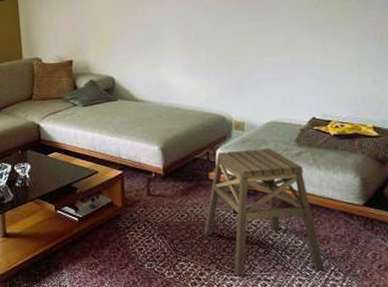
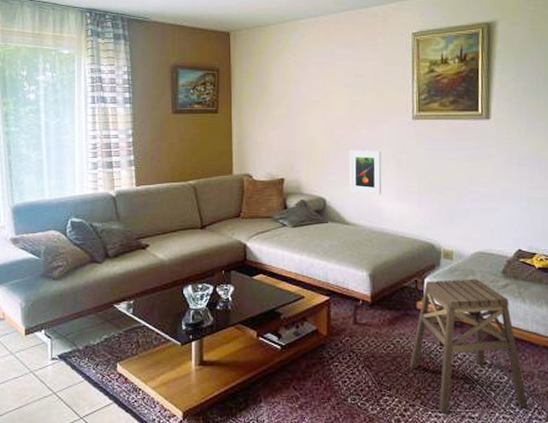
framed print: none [135,27,170,71] -> present [349,150,382,195]

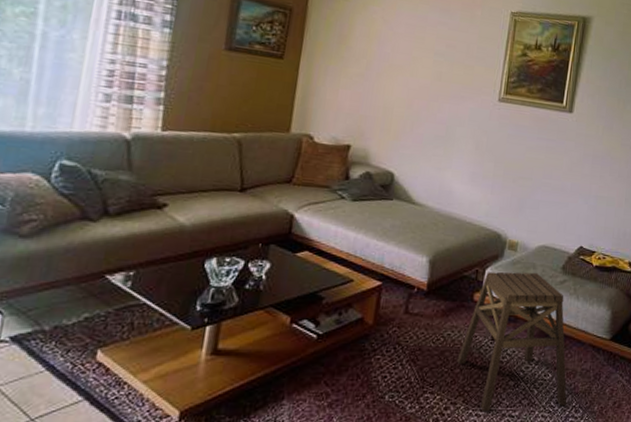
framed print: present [349,150,382,195] -> none [422,124,462,176]

